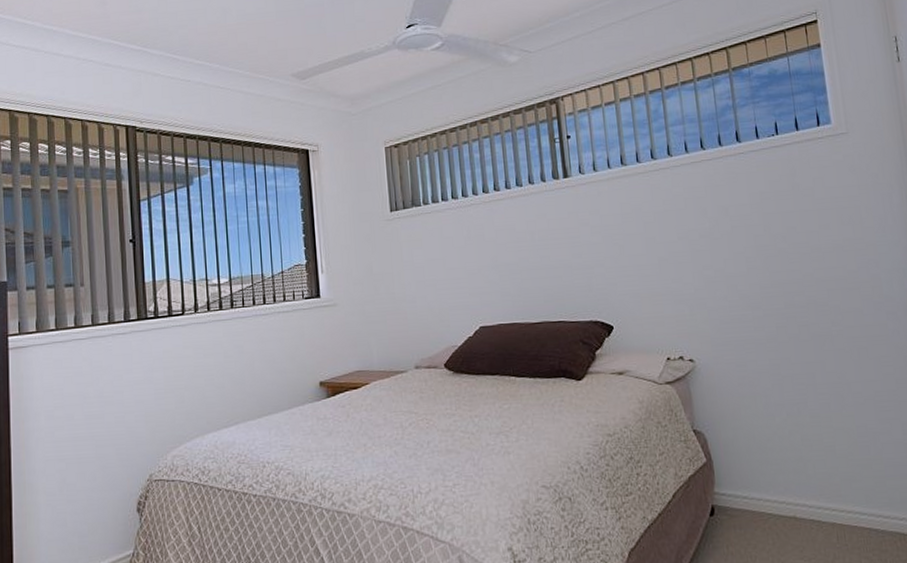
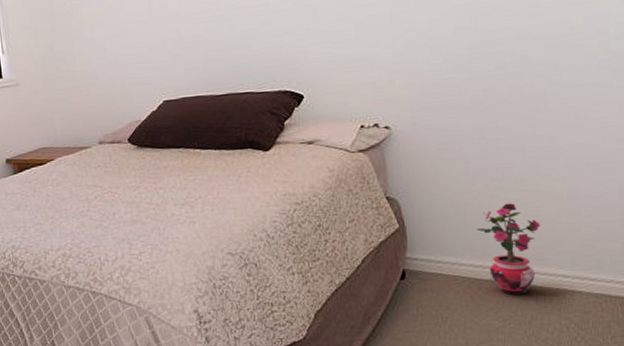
potted plant: none [778,438,836,533] -> present [477,203,541,295]

